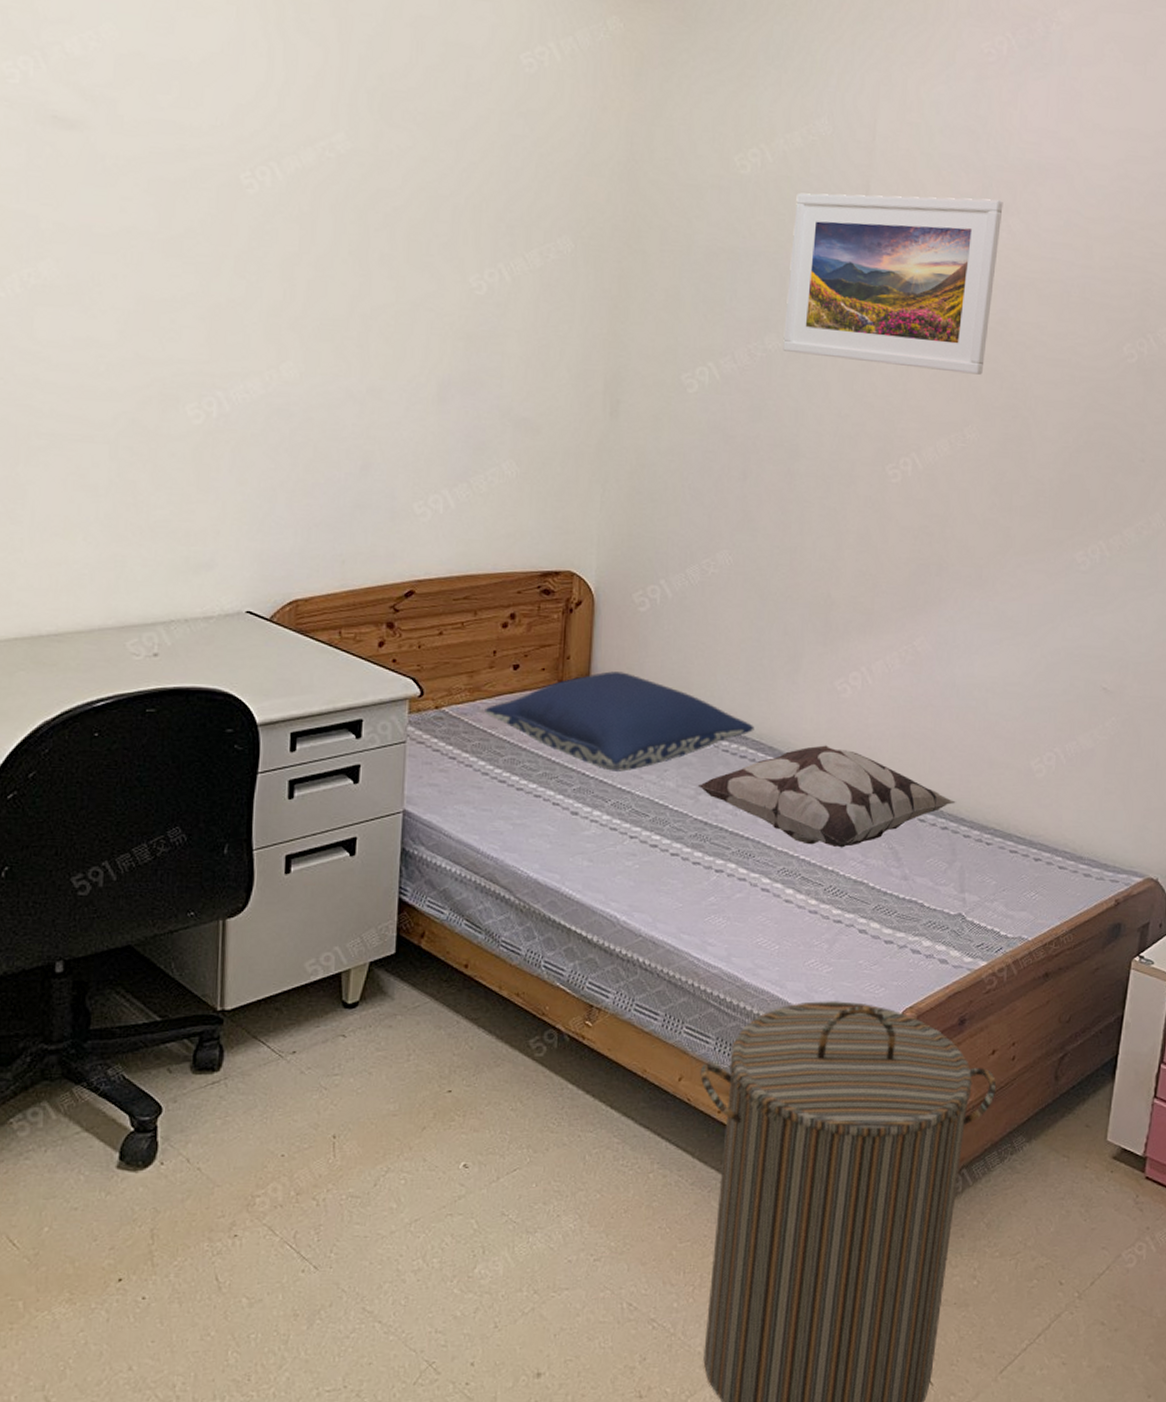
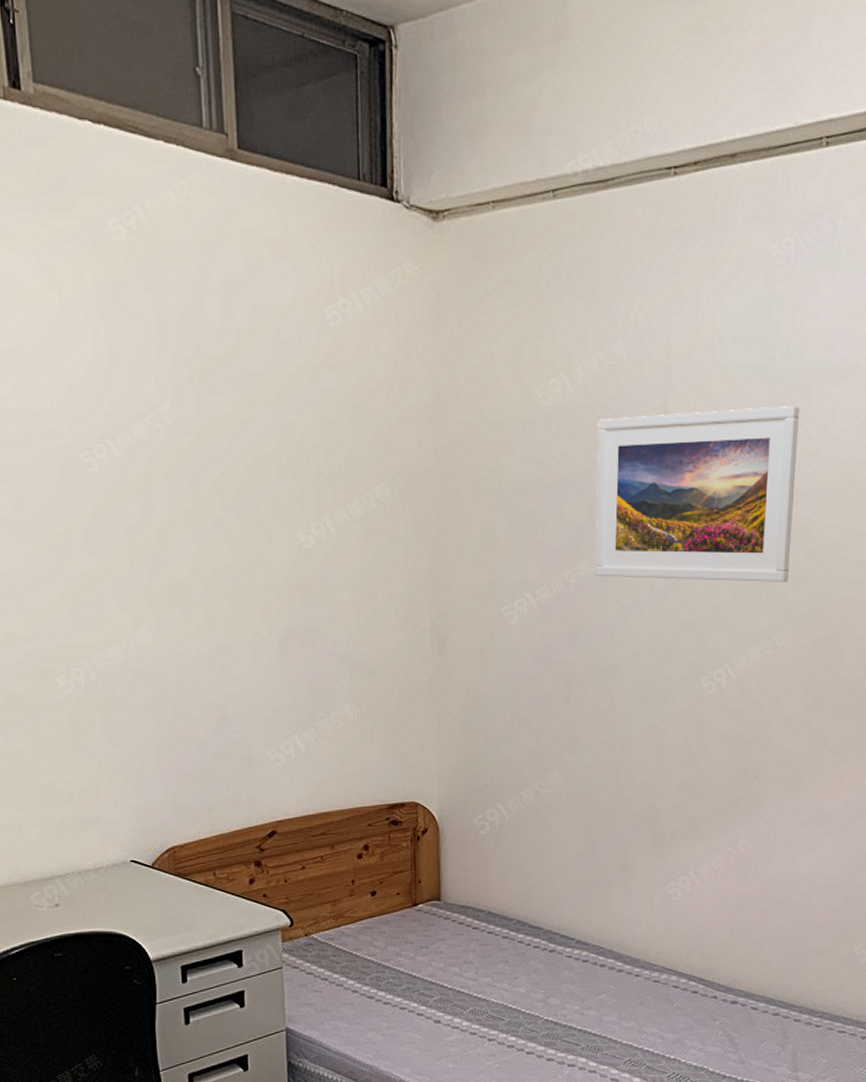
pillow: present [485,671,755,772] -> none [349,891,594,982]
decorative pillow: present [697,744,956,848] -> none [545,944,785,1038]

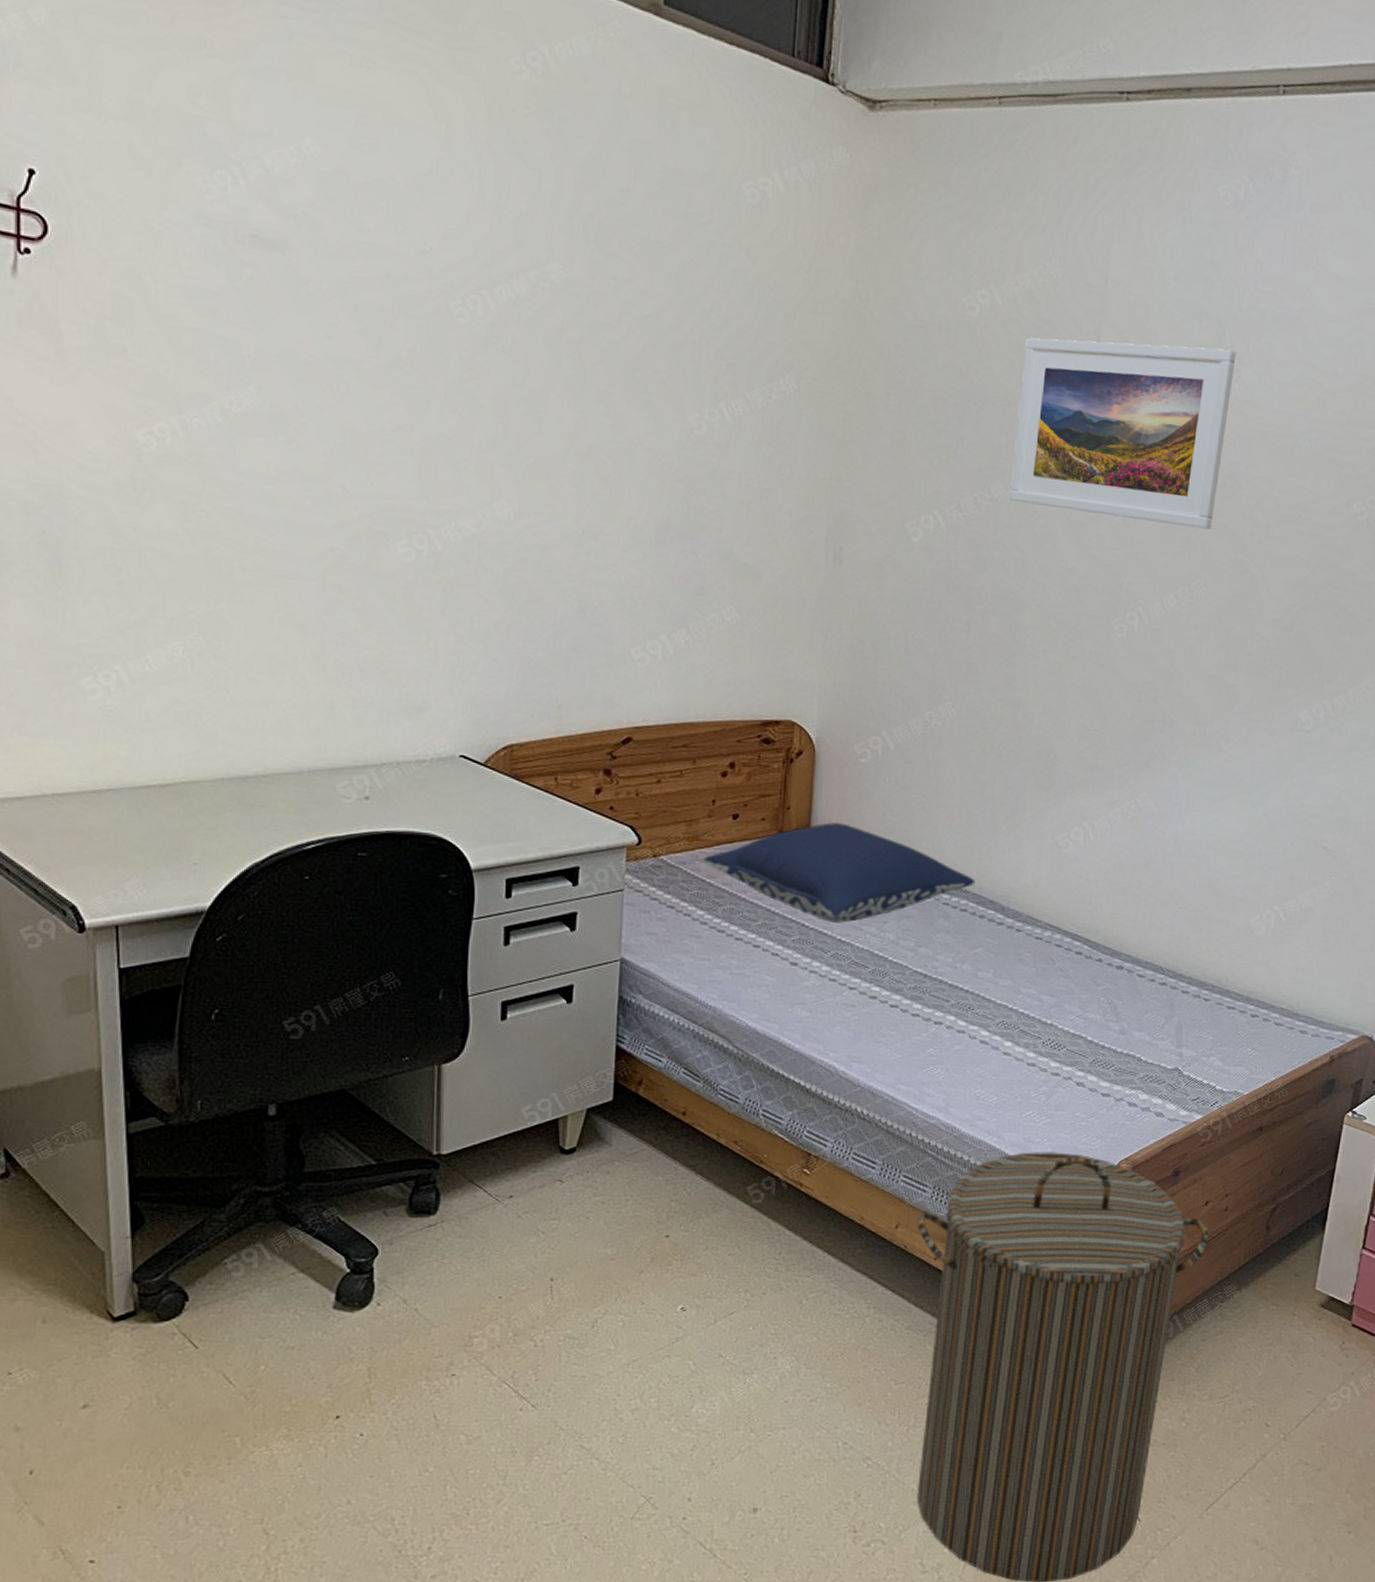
pillow: none [349,891,594,982] -> present [703,822,976,923]

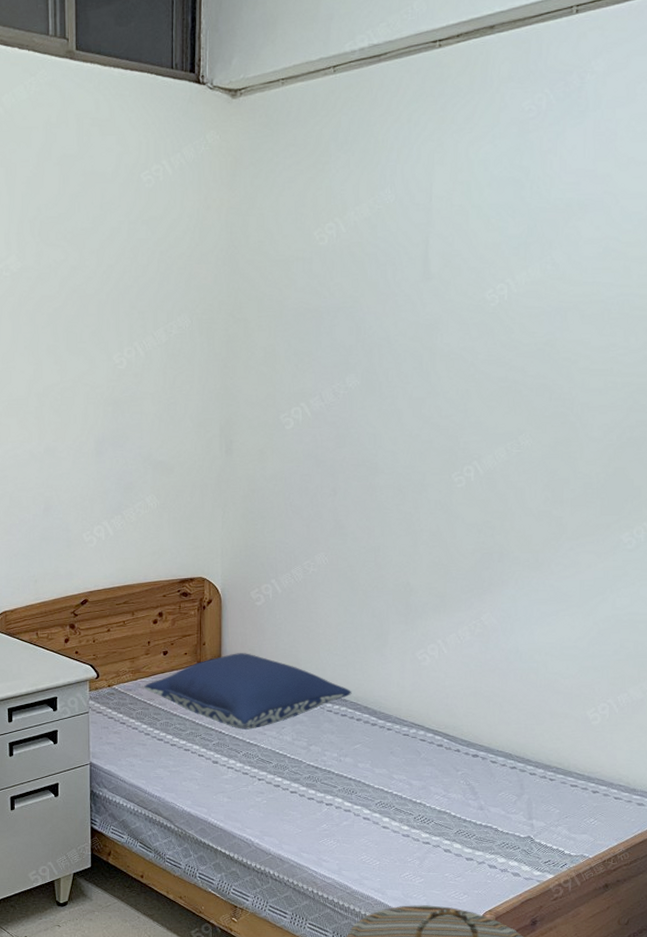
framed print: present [1009,337,1237,529] -> none [361,238,547,390]

